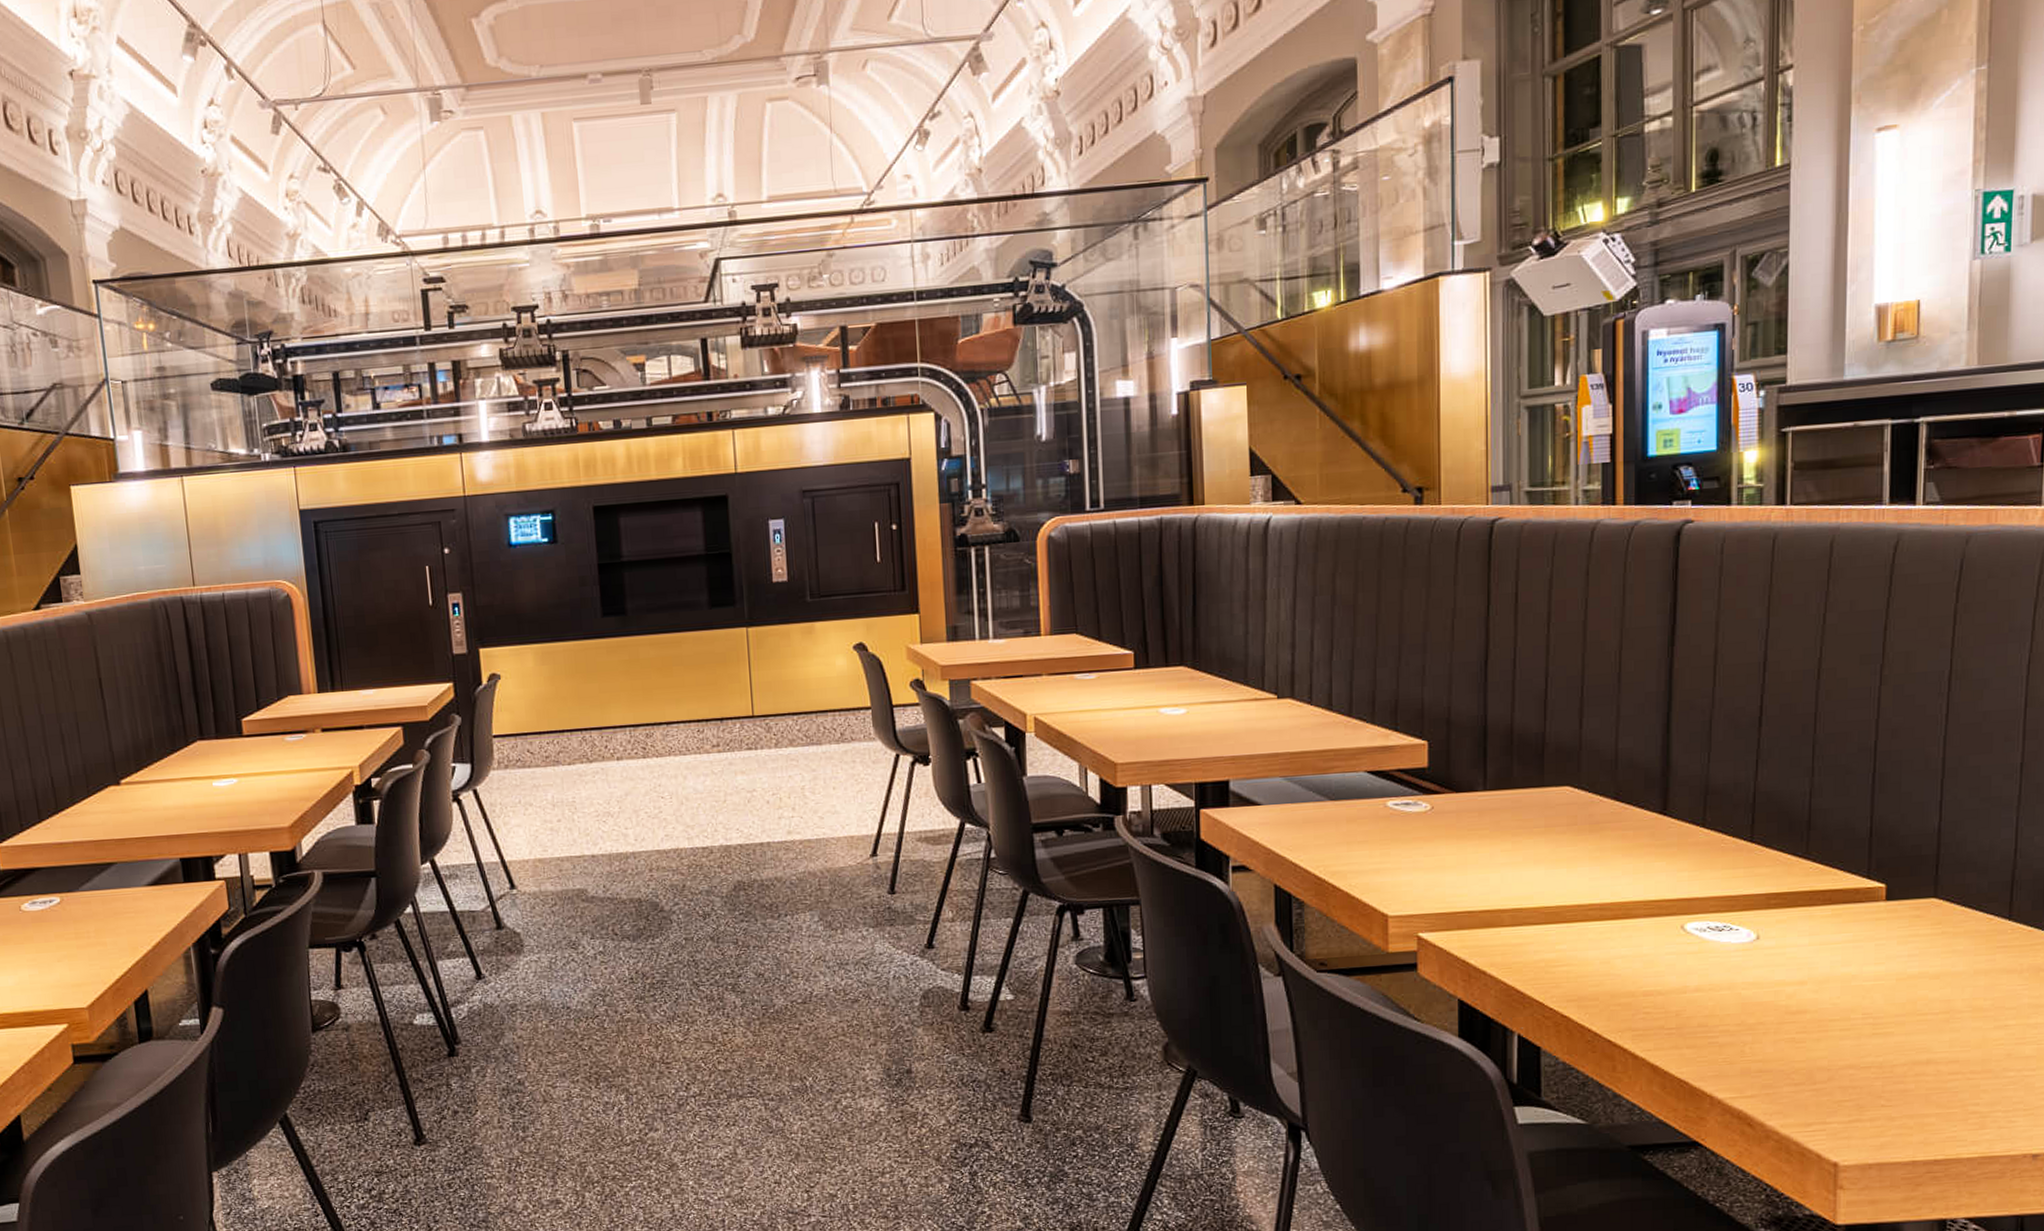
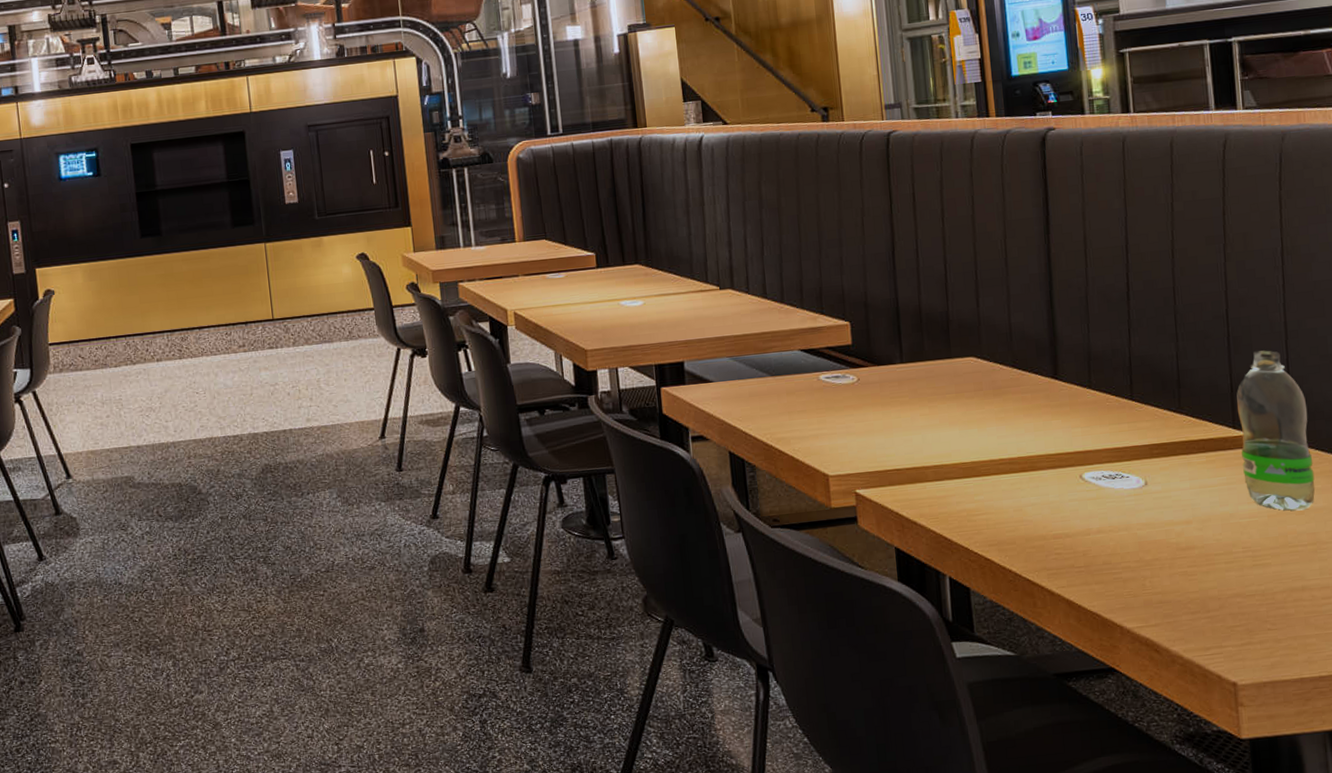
bottle: none [1873,790,1958,975] -> present [1236,350,1316,511]

